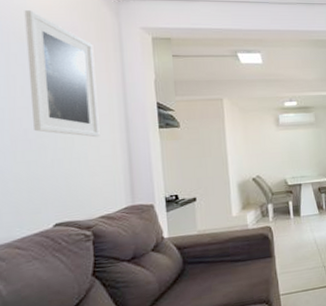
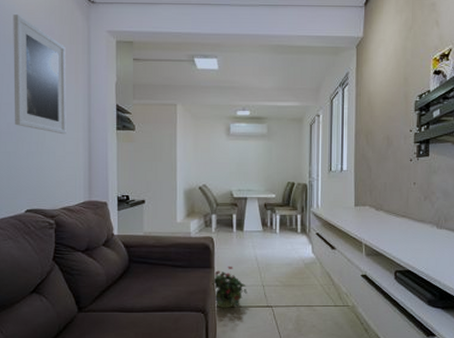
potted plant: none [274,252,310,296] -> present [212,266,247,309]

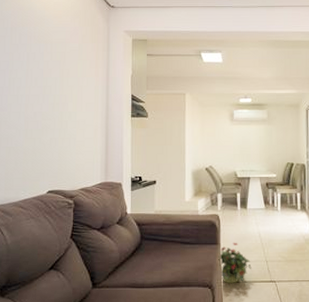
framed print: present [13,14,66,135] -> none [41,19,88,122]

